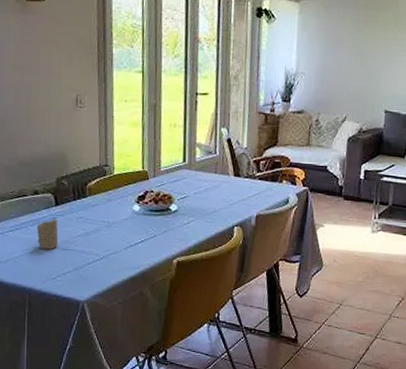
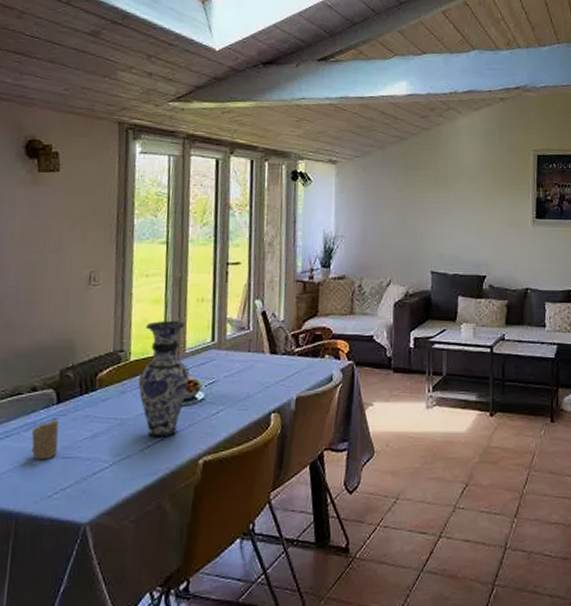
vase: none [121,142,165,240] -> present [138,321,190,439]

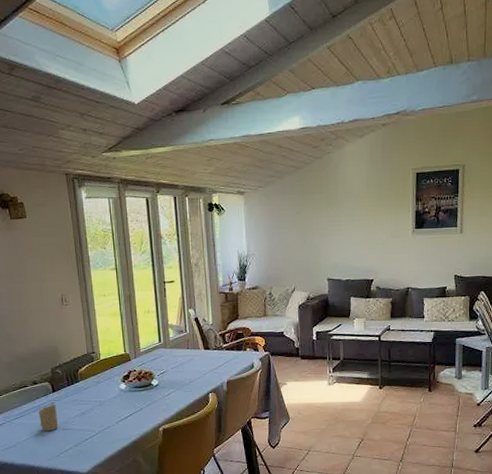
vase: present [138,321,190,439] -> none [108,328,146,414]

